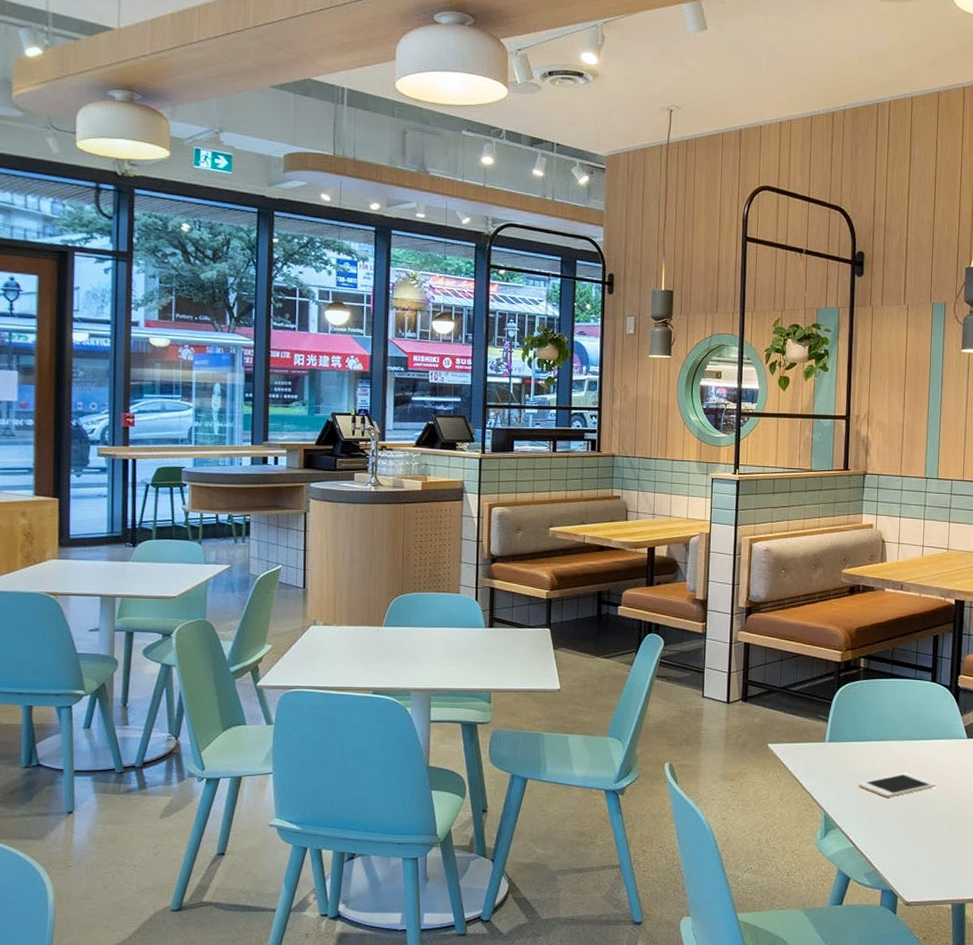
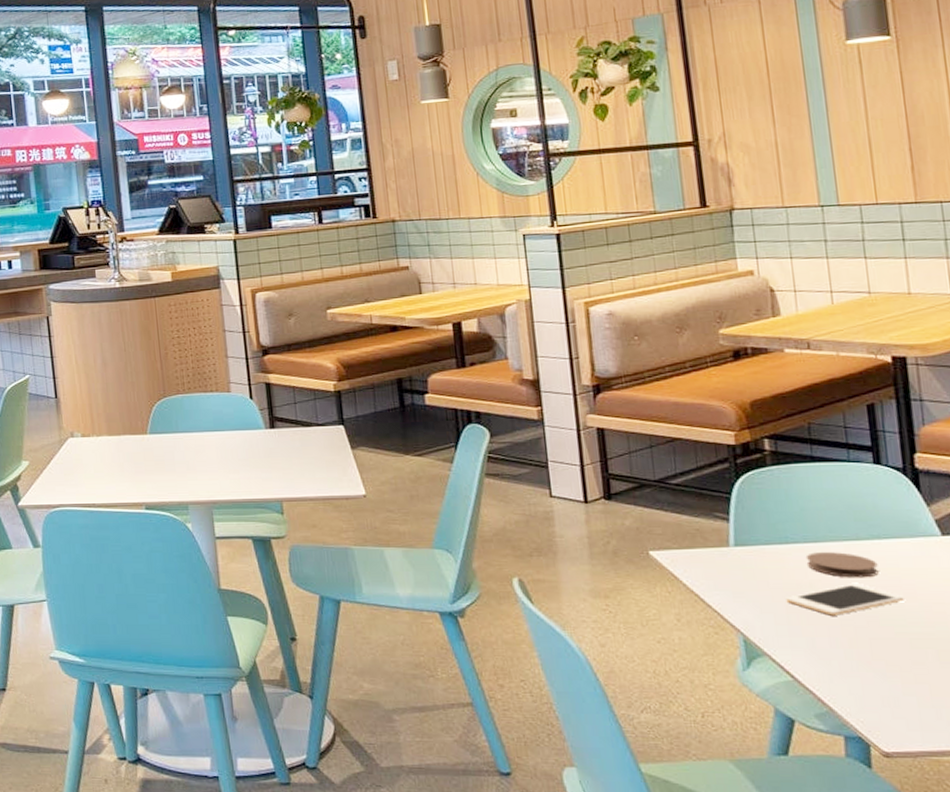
coaster: none [876,748,923,769] -> present [805,552,879,578]

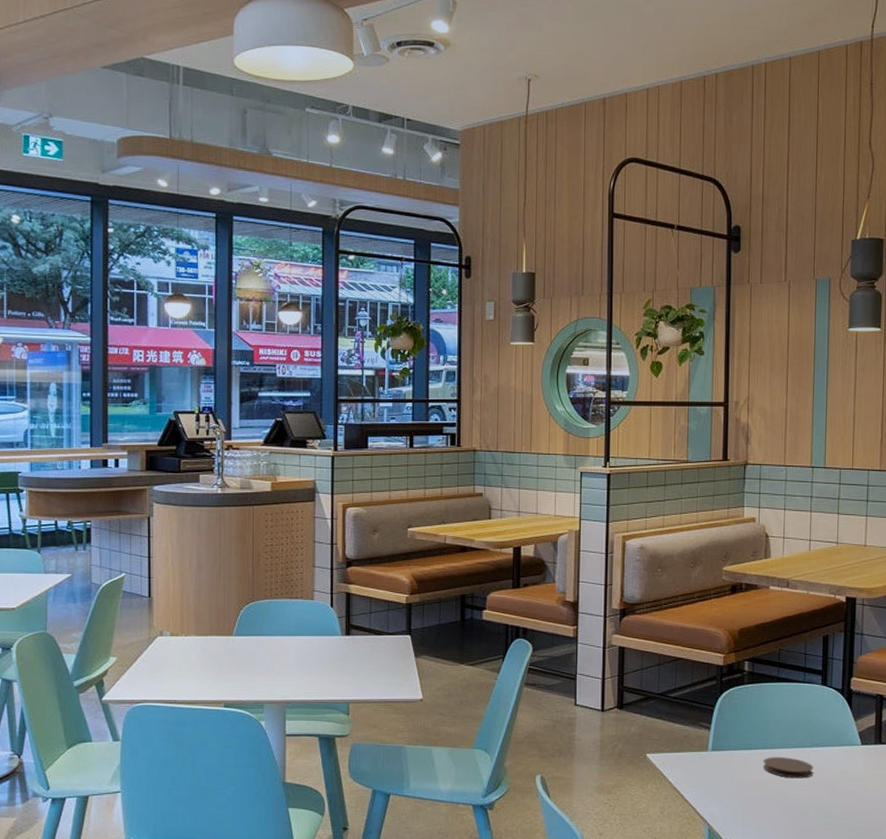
cell phone: present [786,584,904,616] -> none [744,783,828,809]

